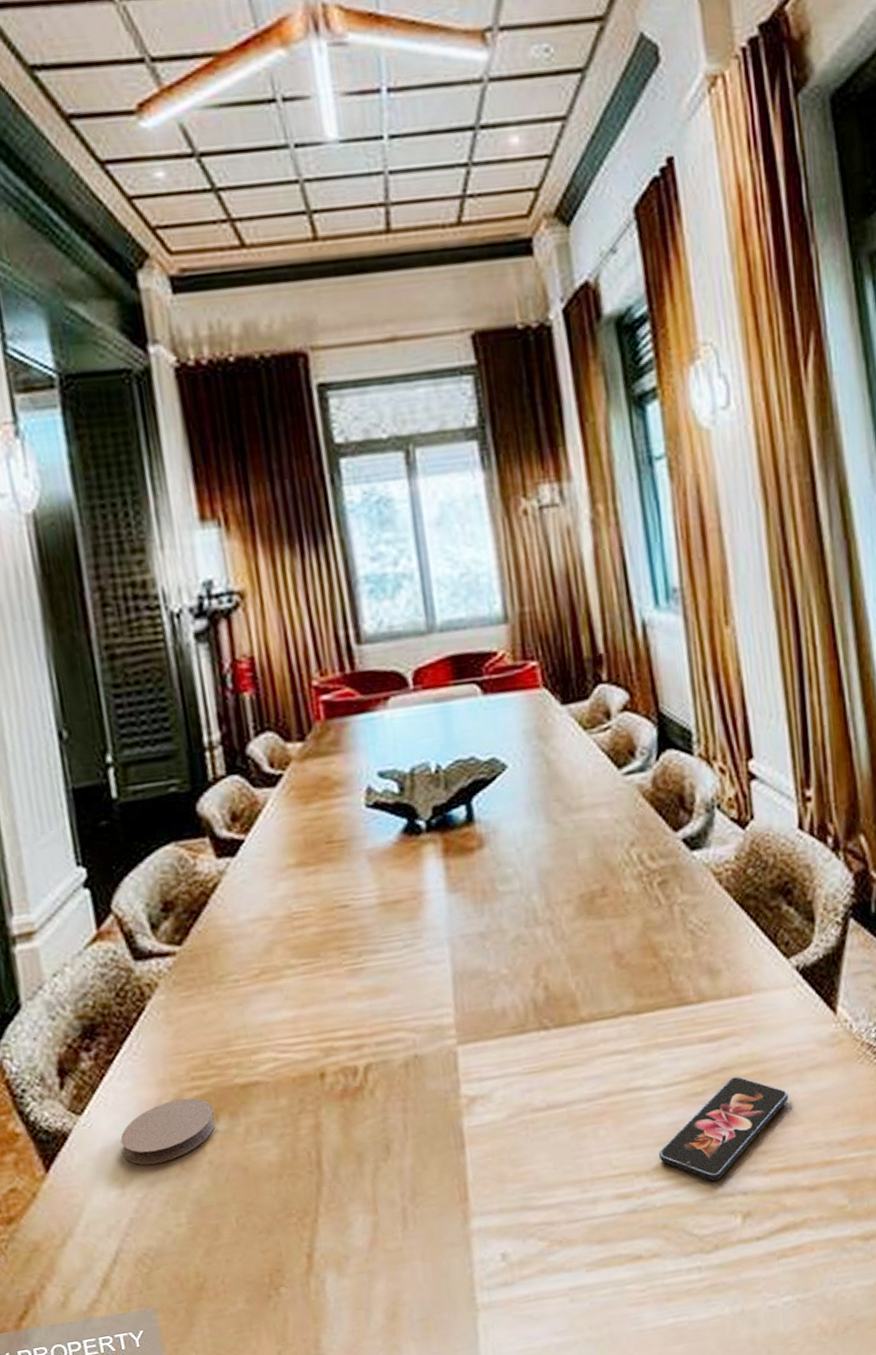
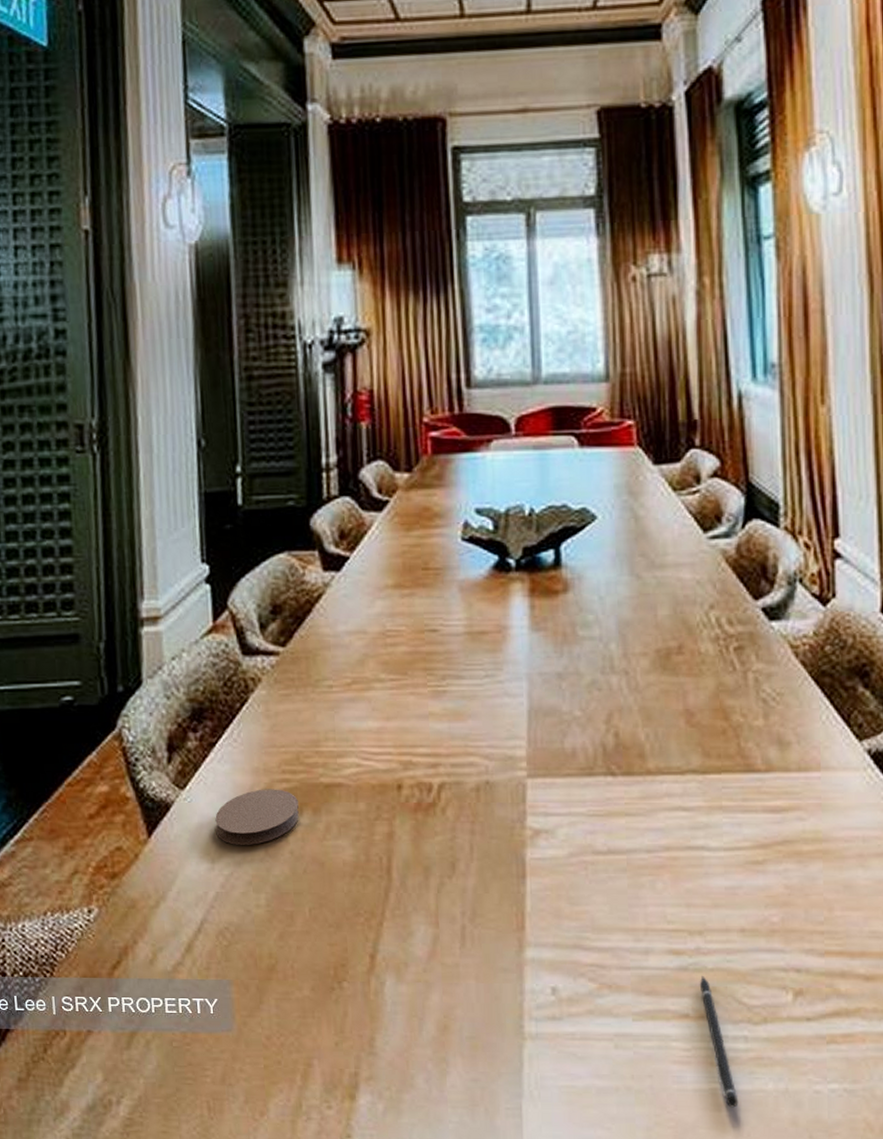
pen: none [649,1214,697,1339] -> present [699,975,739,1108]
smartphone: present [658,1076,789,1182] -> none [713,851,851,953]

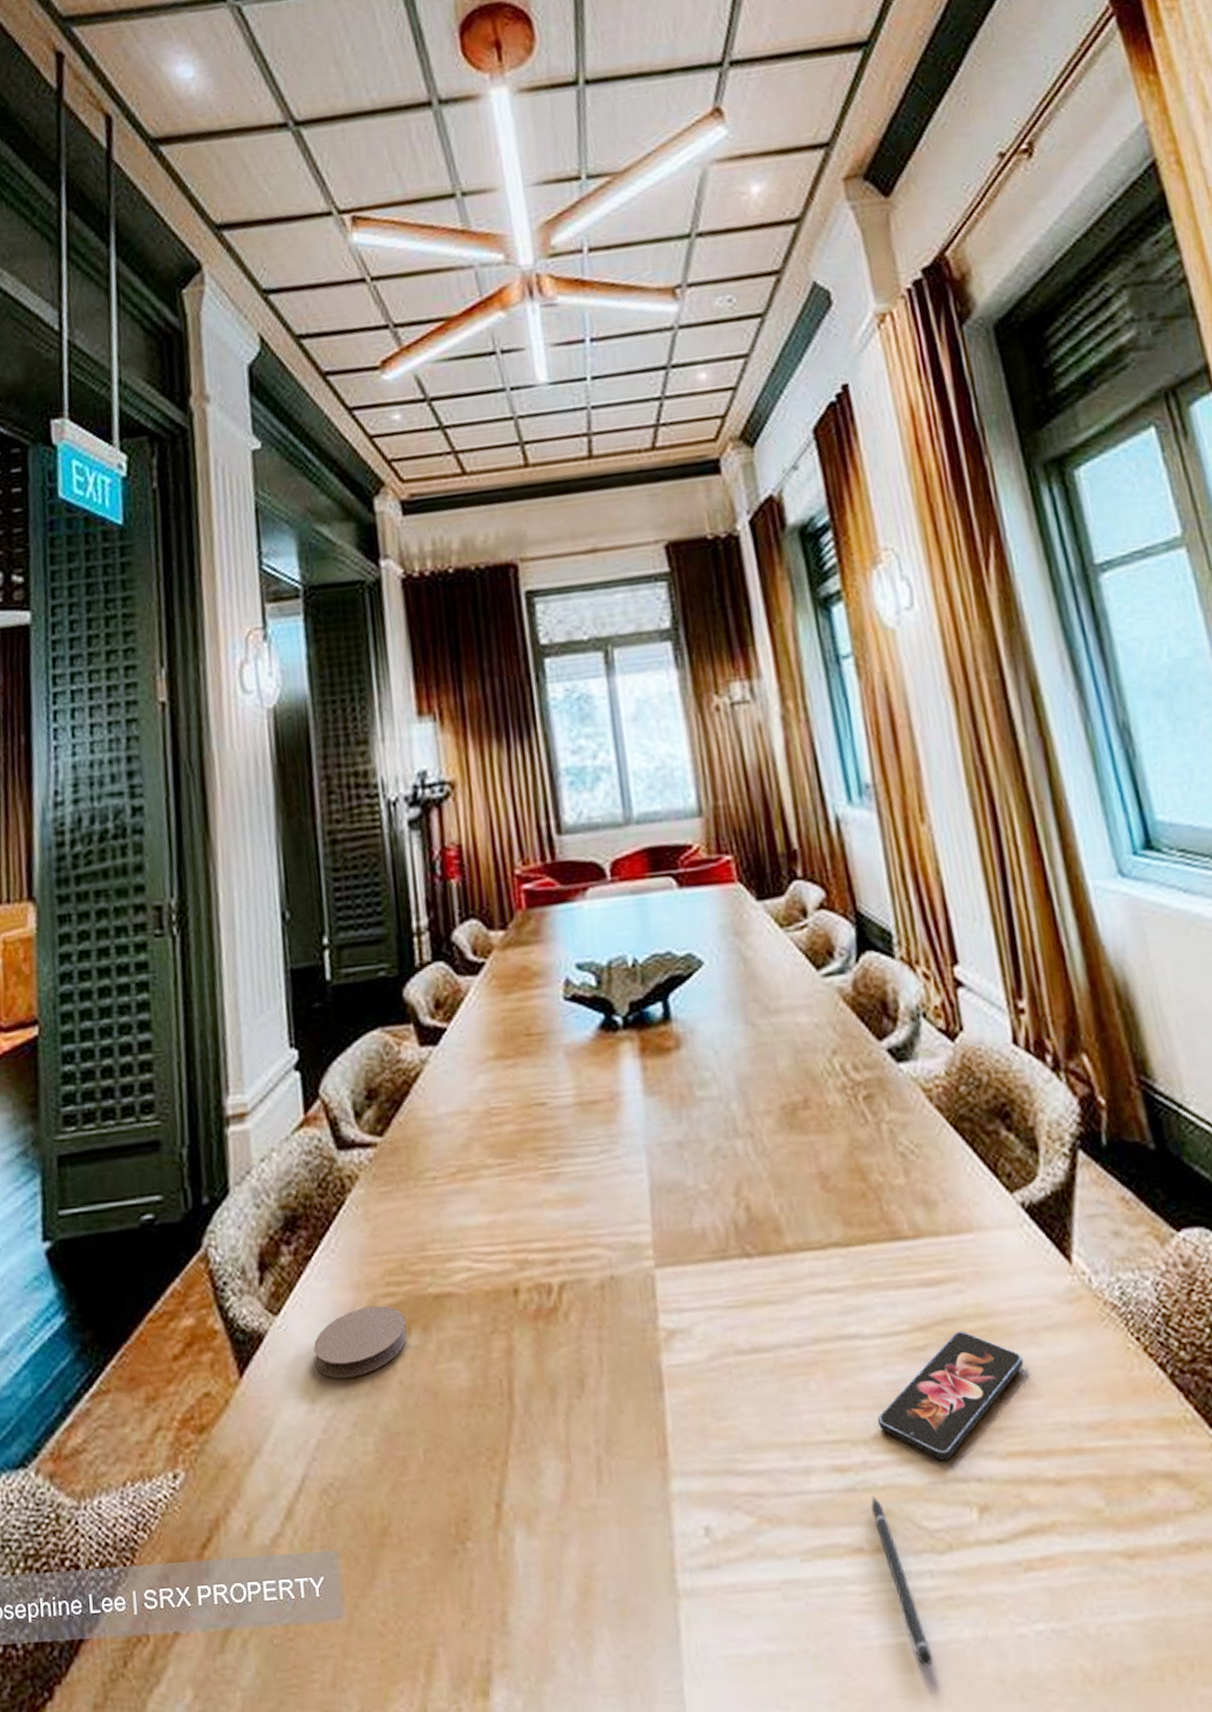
smartphone: none [713,851,851,953] -> present [877,1330,1024,1461]

